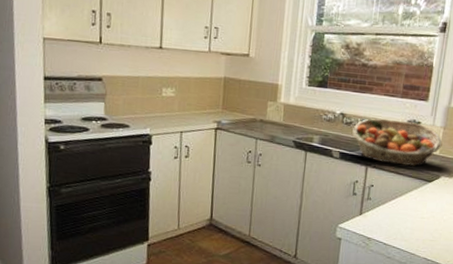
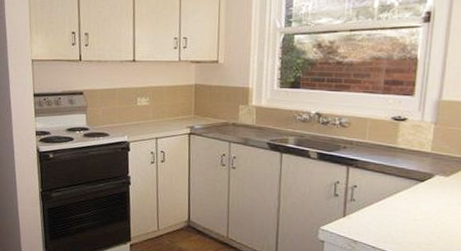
fruit basket: present [352,119,443,166] -> none [330,117,434,165]

